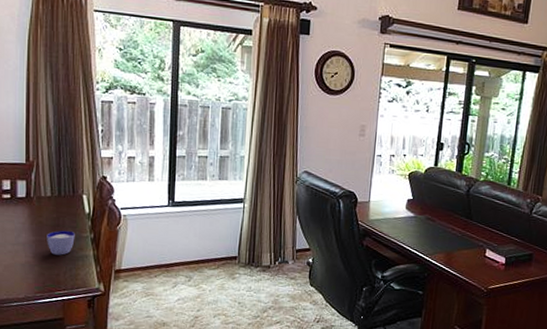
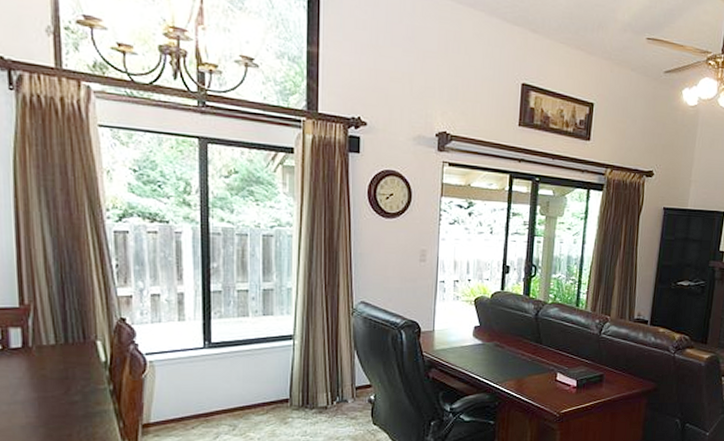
cup: present [47,230,75,255] -> none [52,383,90,412]

